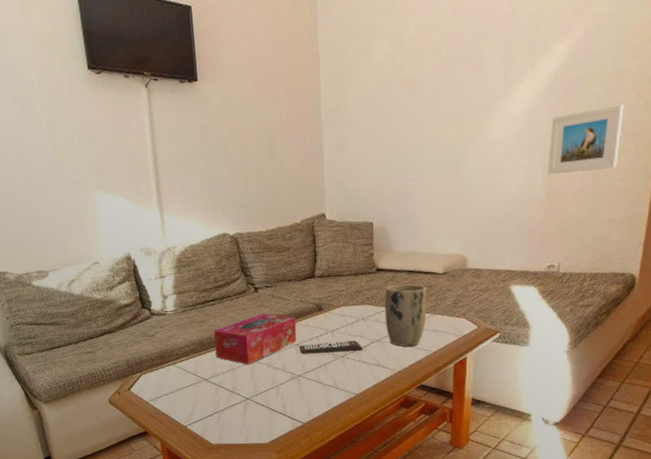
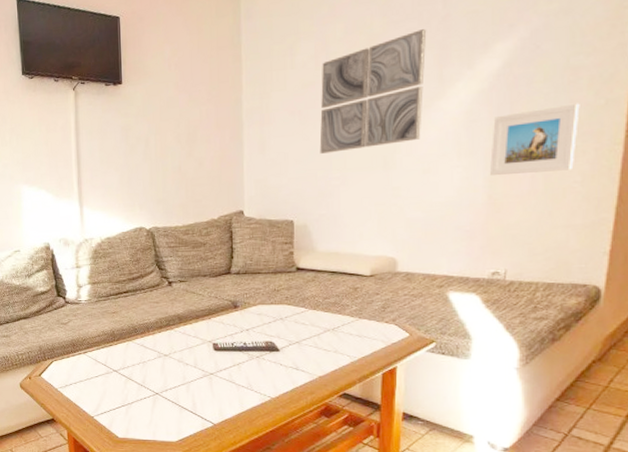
tissue box: present [214,313,297,365] -> none [126,308,210,359]
plant pot: present [384,284,427,347] -> none [304,285,351,352]
wall art: none [396,28,494,155] -> present [319,29,427,154]

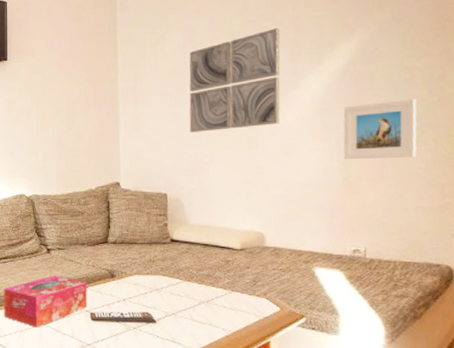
tissue box: none [126,308,210,359] -> present [4,275,88,328]

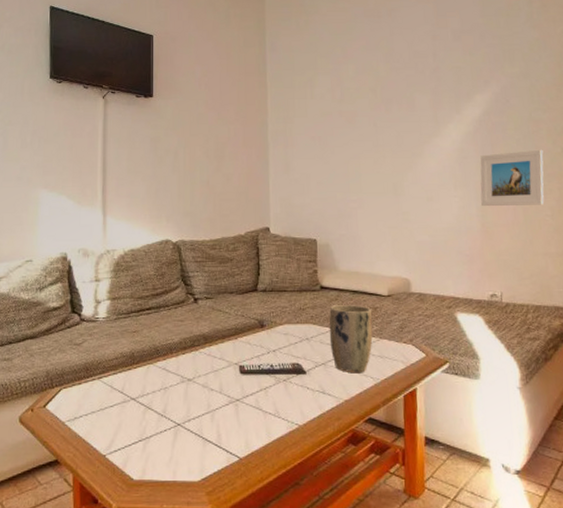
tissue box: present [4,275,88,328] -> none [147,326,236,384]
plant pot: none [179,258,225,324] -> present [329,305,373,373]
wall art: present [189,28,280,132] -> none [337,77,424,177]

